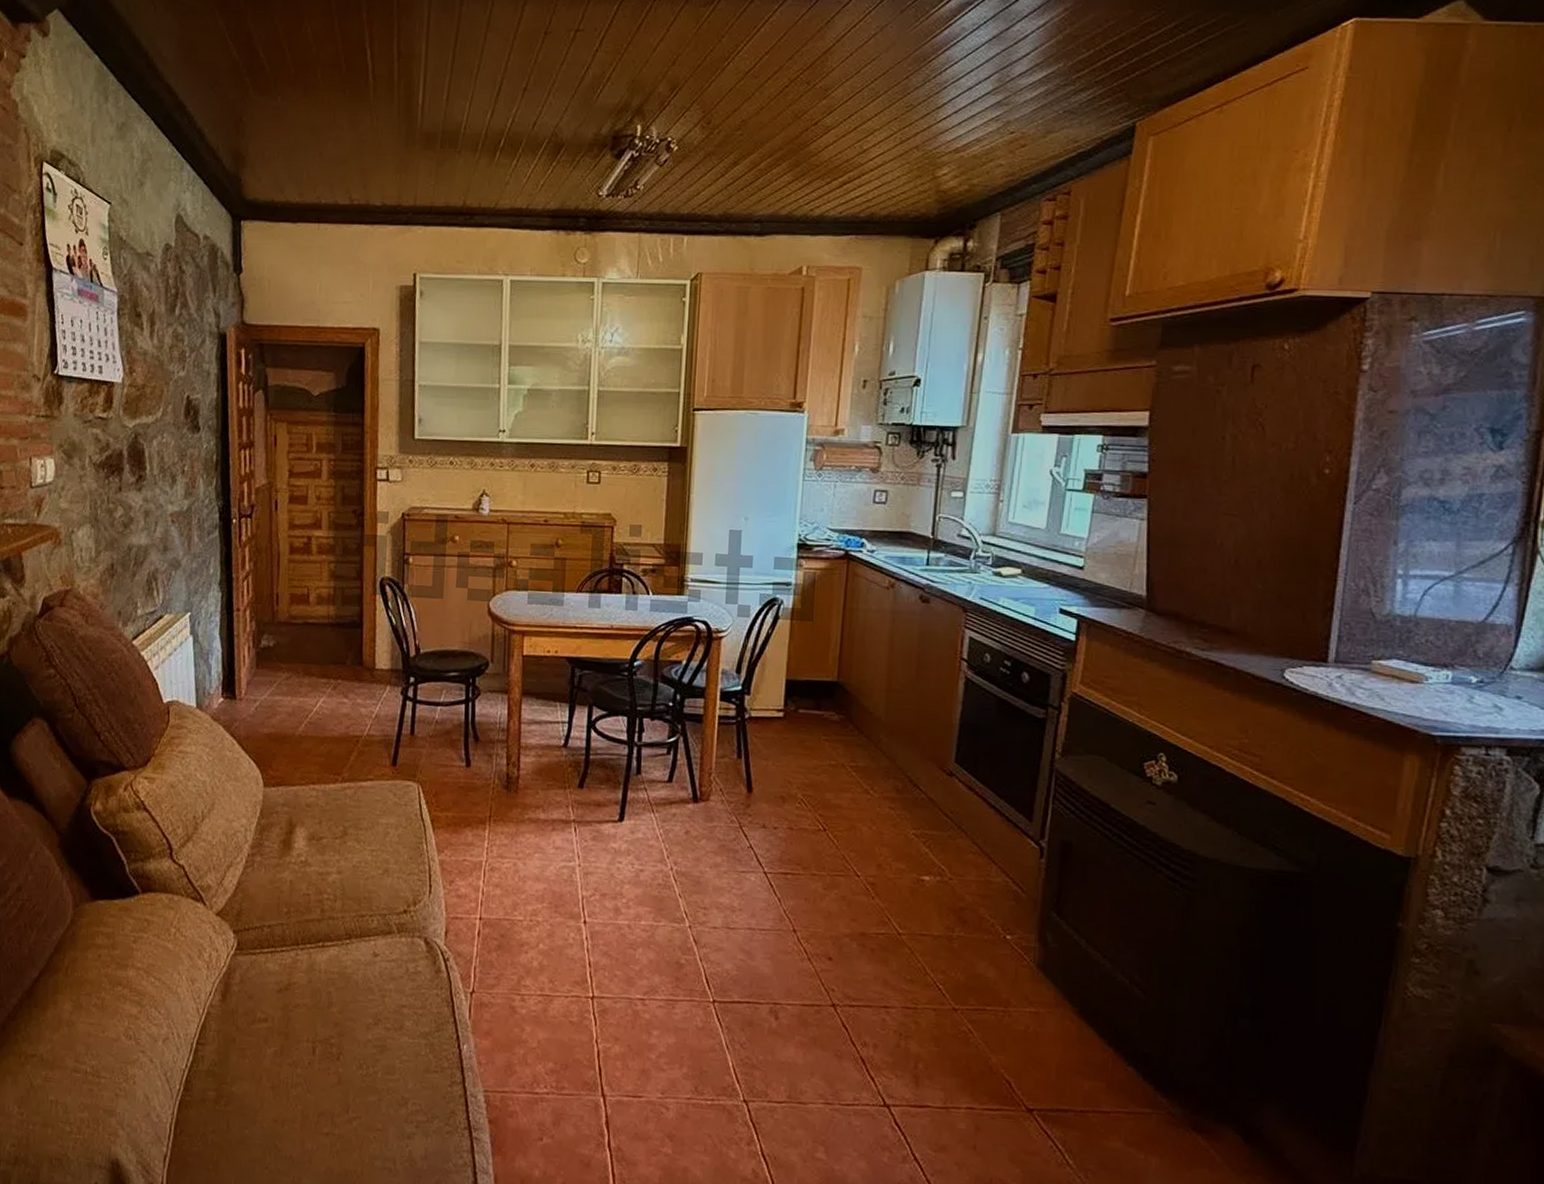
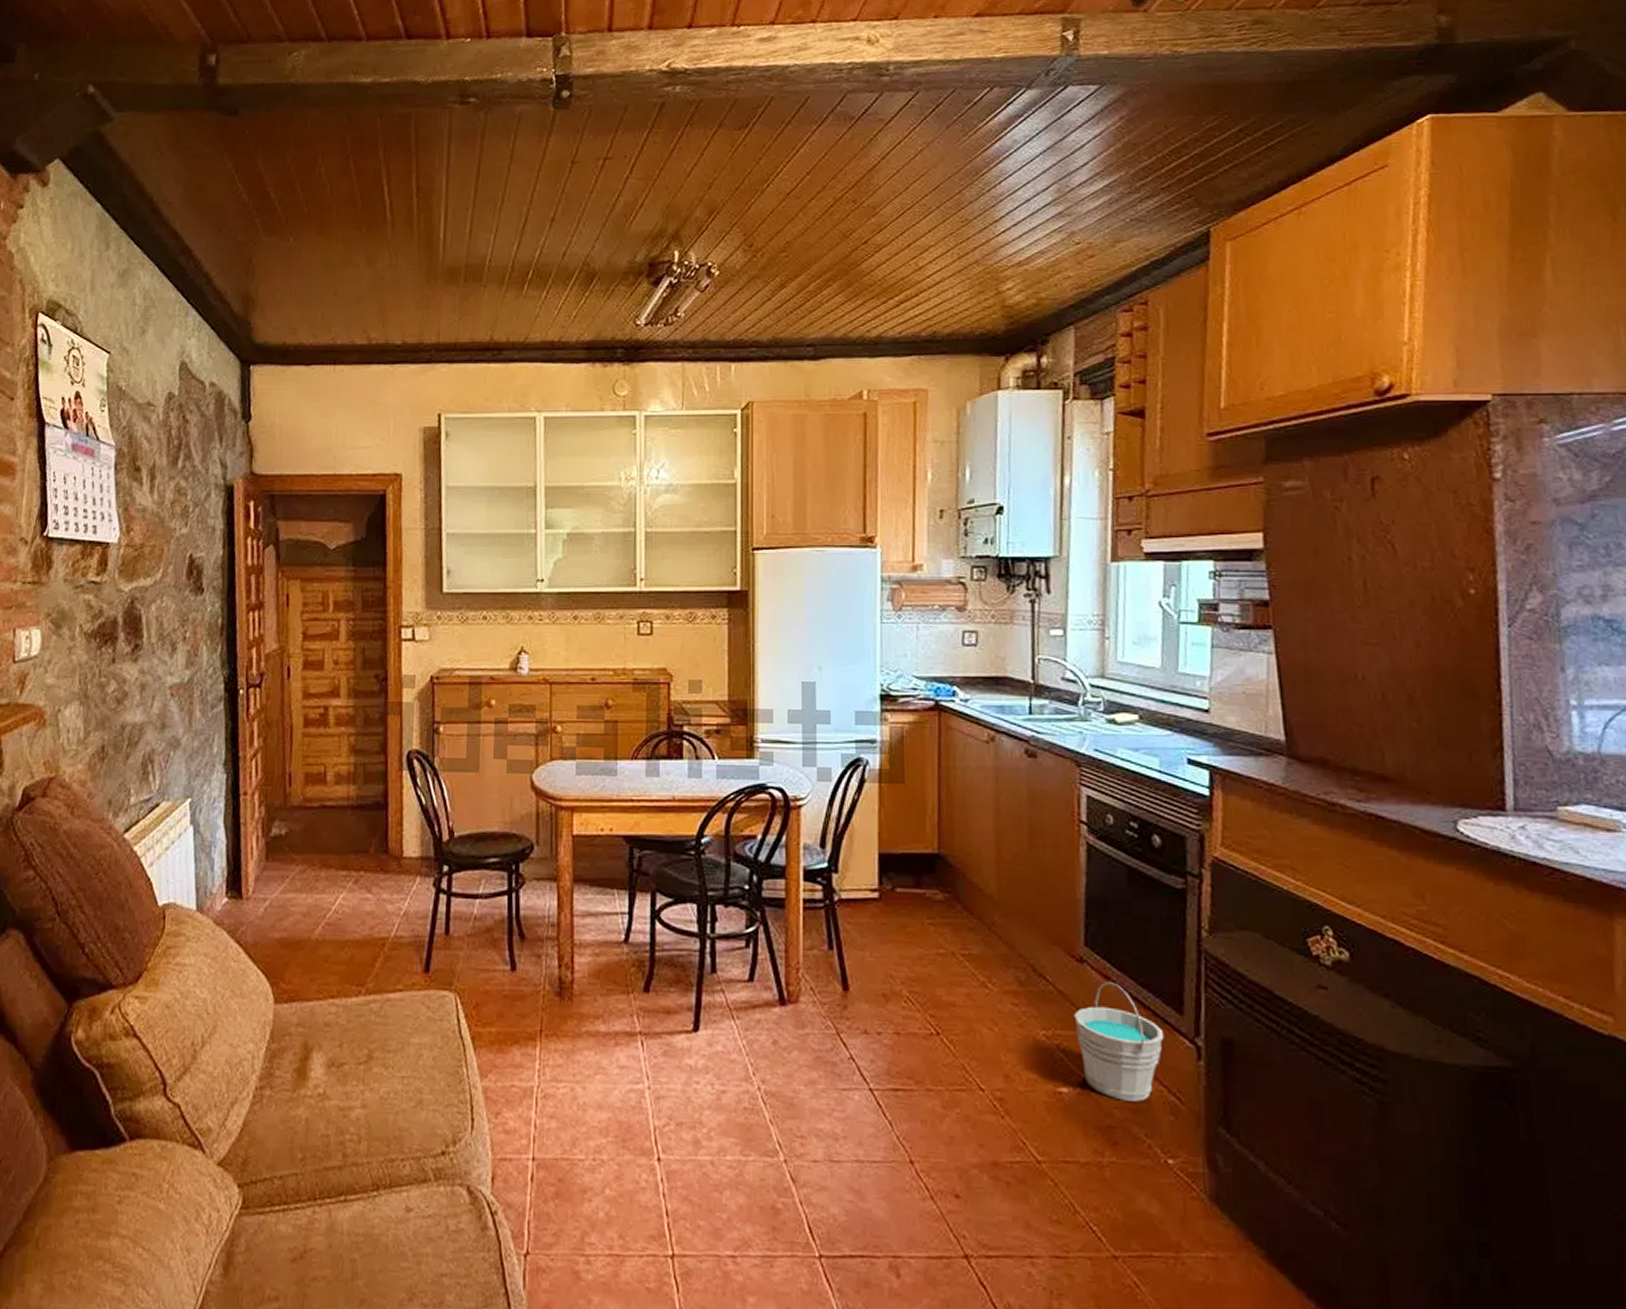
bucket: none [940,792,1015,889] -> present [1074,982,1165,1102]

